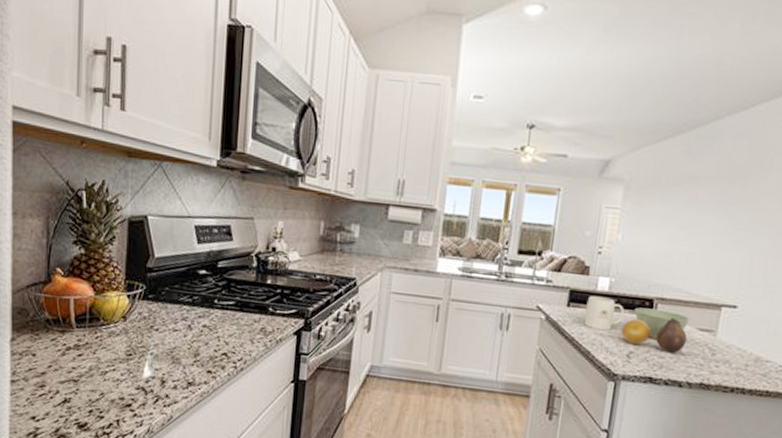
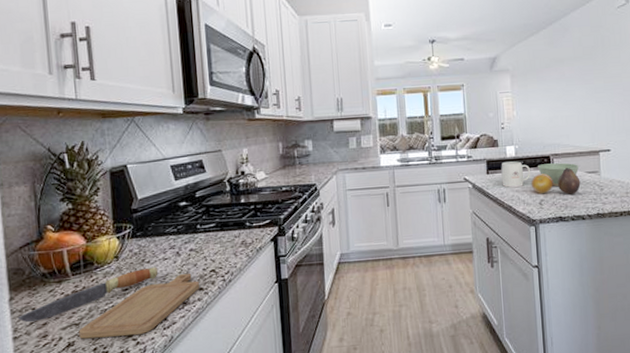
knife: none [17,335,166,369] -> present [17,267,159,323]
chopping board: none [76,350,209,407] -> present [79,273,200,339]

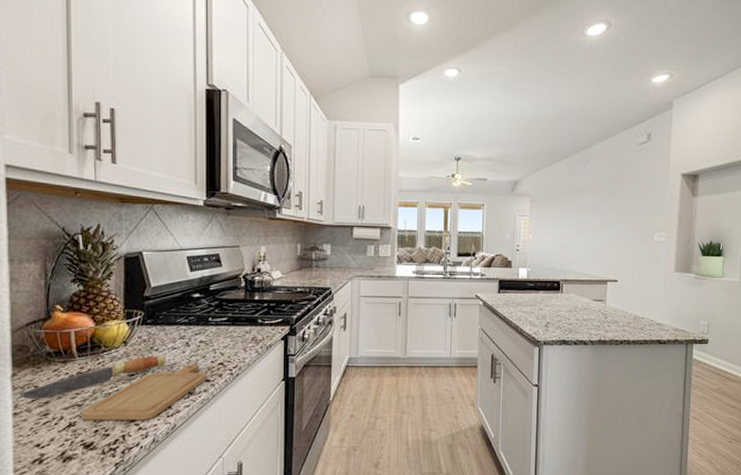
mug: present [501,161,531,188] -> none [512,283,541,309]
fruit: present [531,174,553,194] -> none [539,298,561,317]
bowl: present [538,162,579,187] -> none [547,288,587,312]
fruit: present [558,167,581,195] -> none [565,293,586,320]

